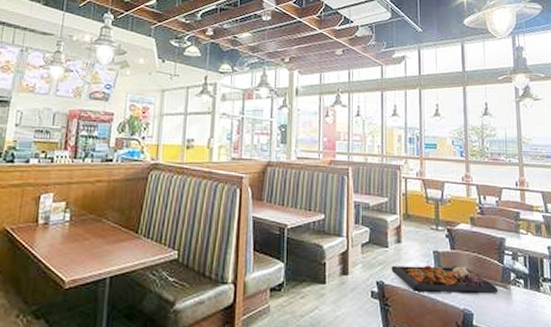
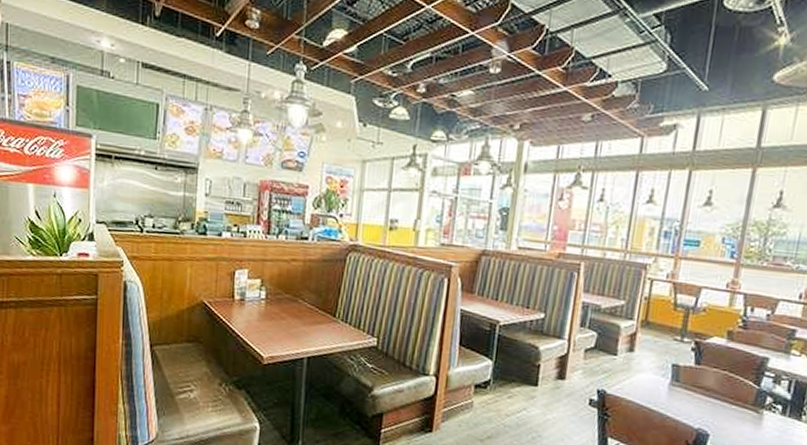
food tray: present [391,265,499,293] -> none [616,375,747,416]

